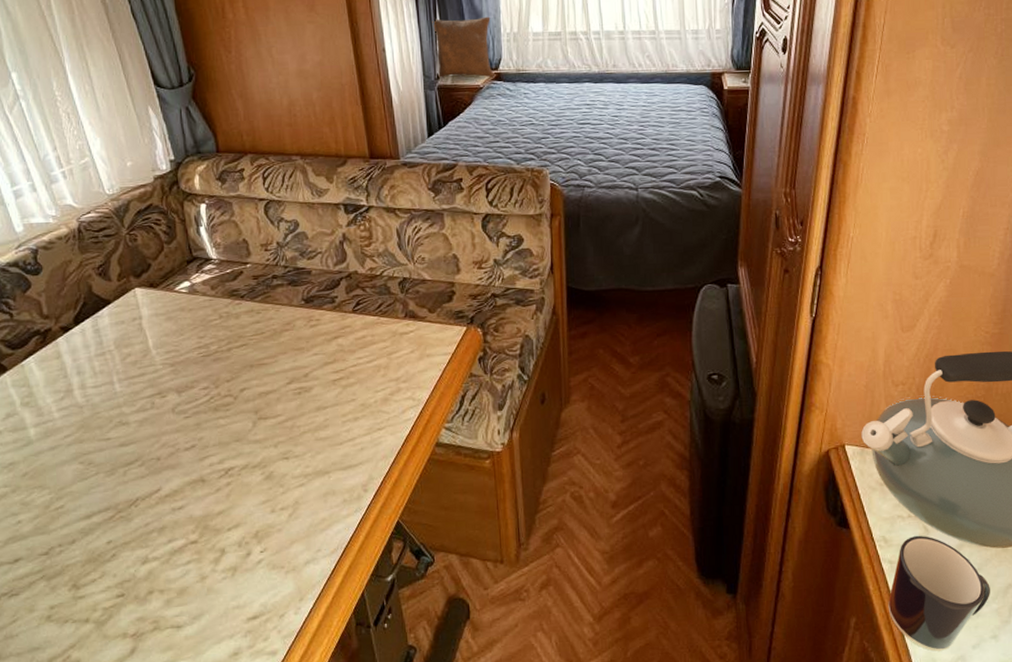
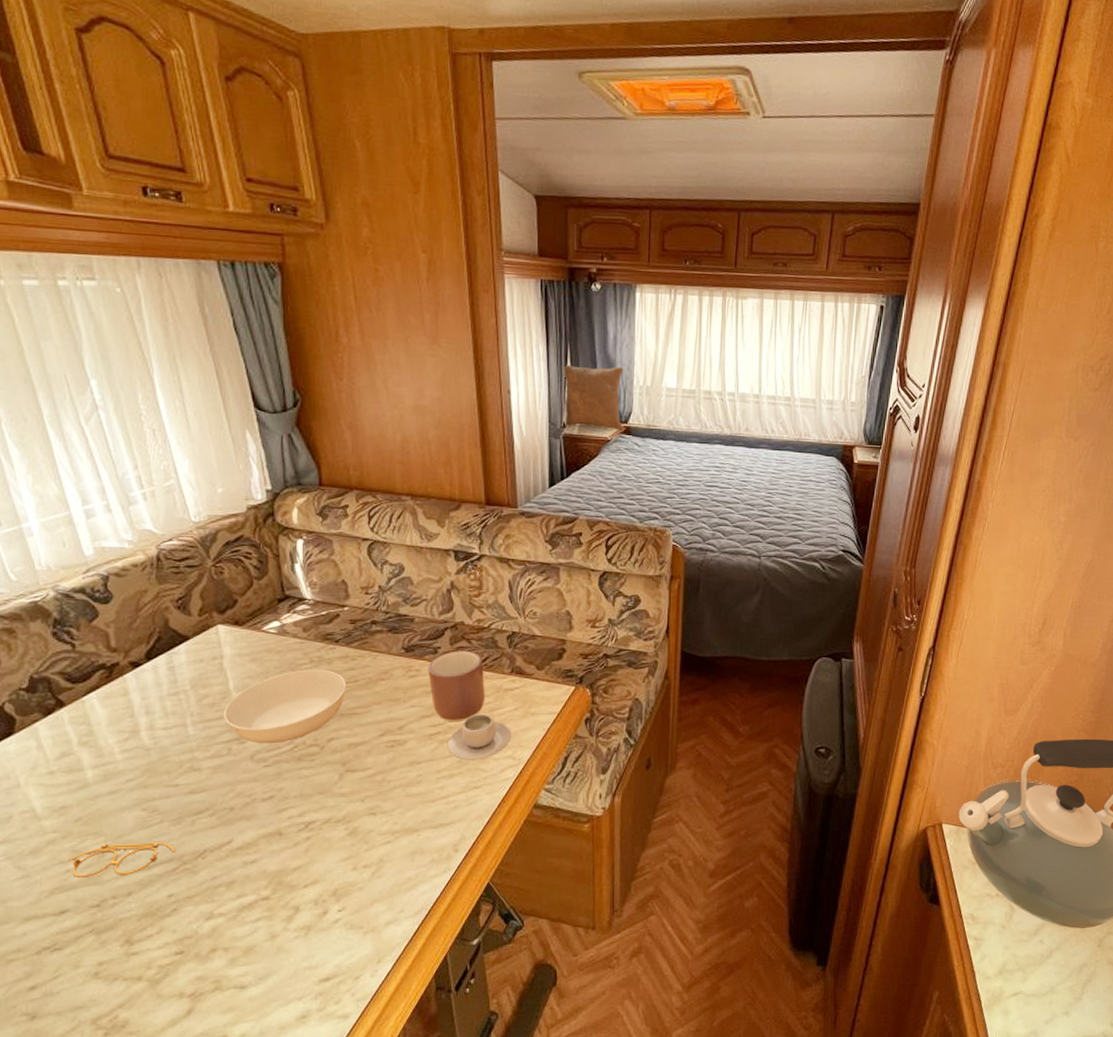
glasses: none [18,492,112,529] -> present [67,842,176,879]
bowl: none [145,324,254,397] -> present [223,669,347,744]
mug: none [327,298,382,368] -> present [428,650,485,722]
teacup: none [350,357,409,403] -> present [447,713,511,760]
mug: present [888,536,990,652] -> none [970,914,1066,1026]

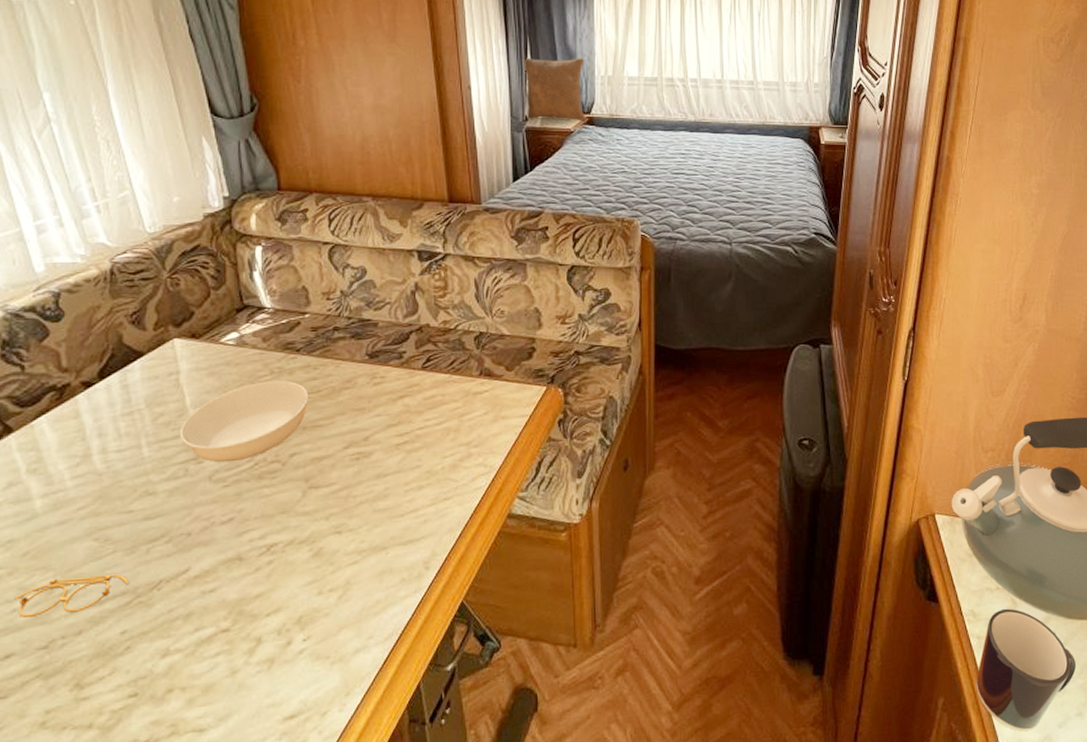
mug: present [428,650,485,722] -> none [393,354,453,430]
teacup: present [447,713,511,760] -> none [415,419,481,470]
mug: none [970,914,1066,1026] -> present [976,609,1076,732]

